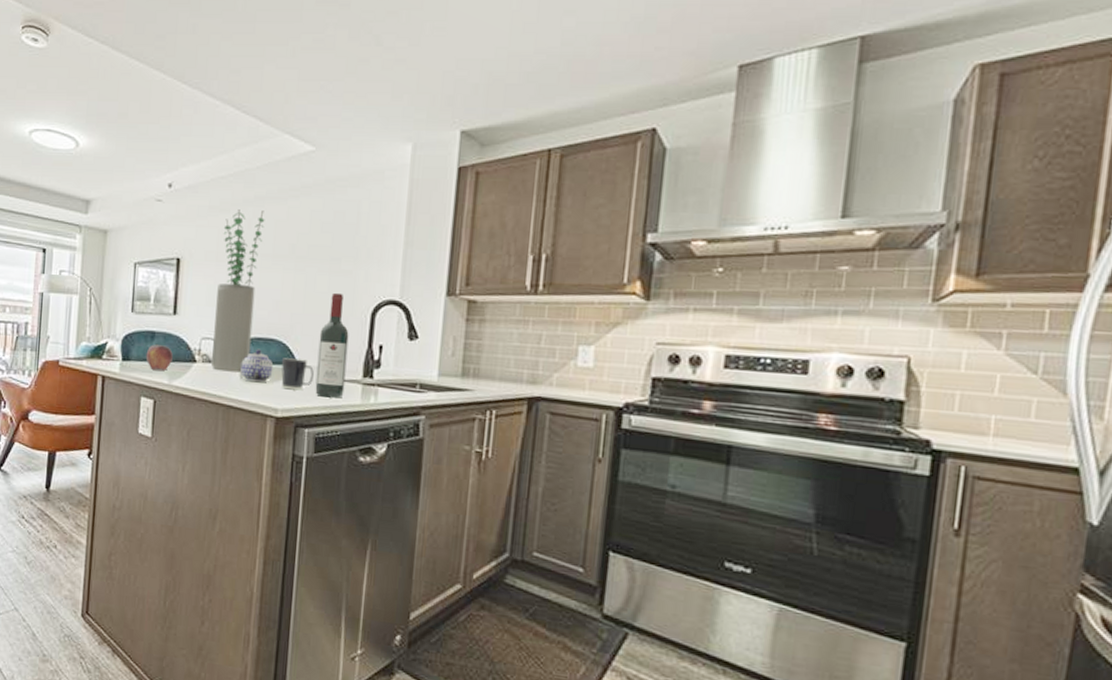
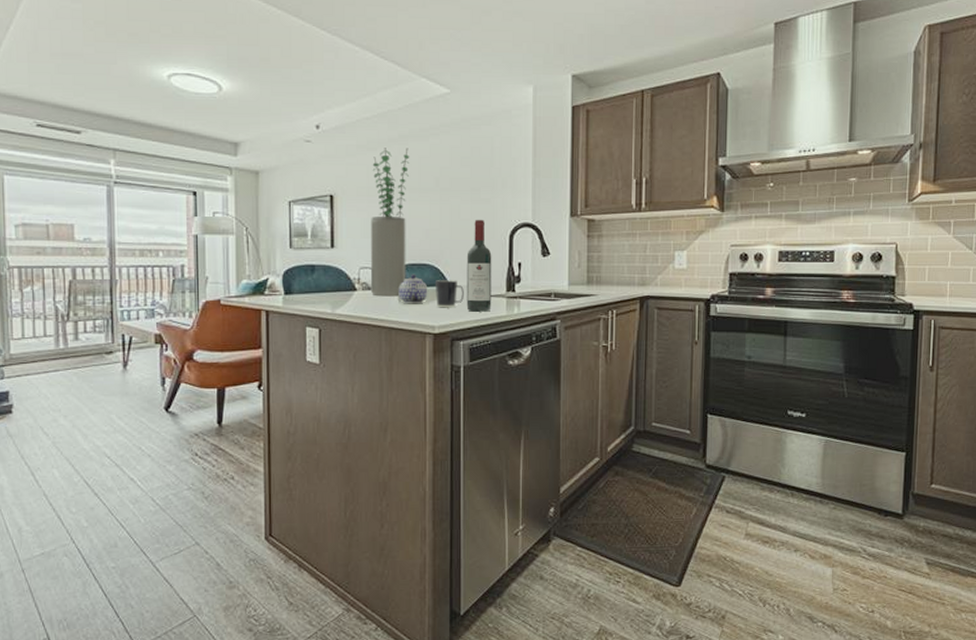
fruit: present [145,343,173,372] -> none [307,276,334,302]

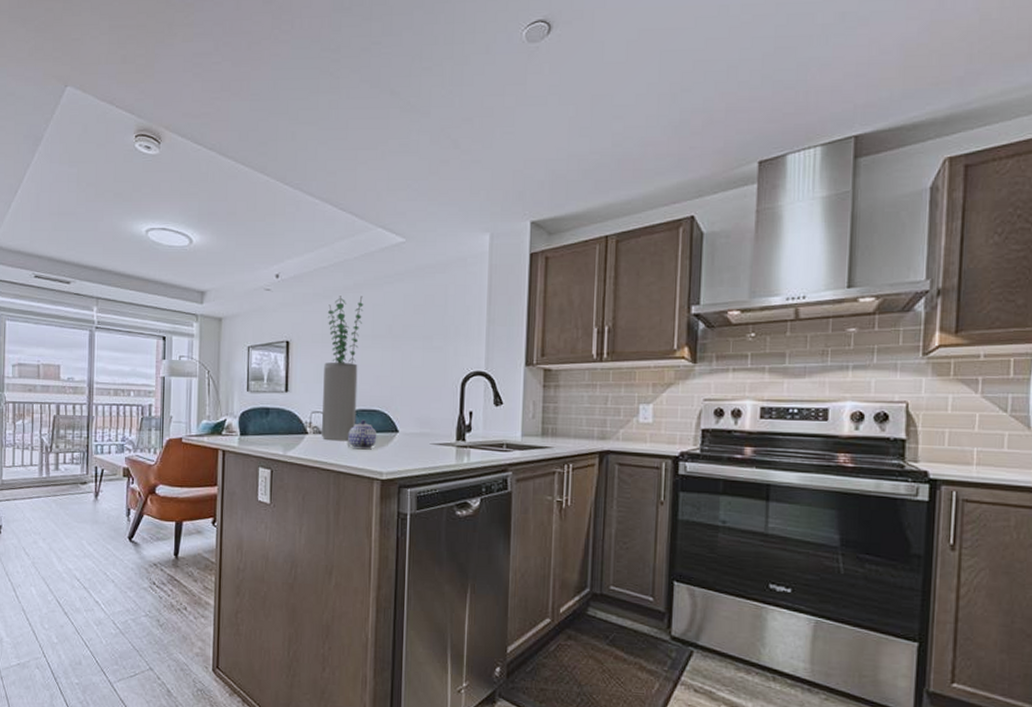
mug: present [434,280,464,308] -> none [384,426,413,455]
wine bottle: present [466,219,492,312] -> none [415,366,443,460]

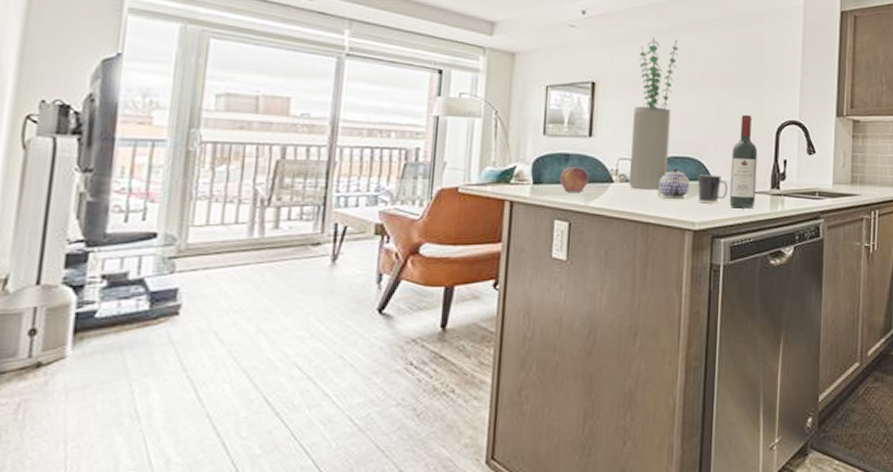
fruit: none [262,419,286,444] -> present [559,165,589,193]
mug: none [384,426,413,455] -> present [697,174,727,204]
wine bottle: none [415,366,443,460] -> present [729,114,758,209]

